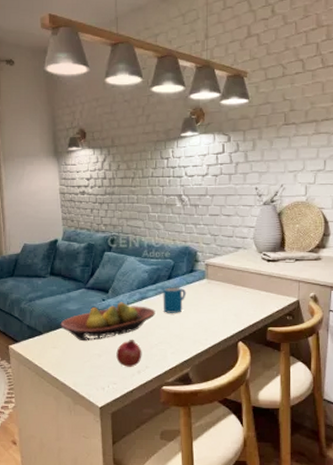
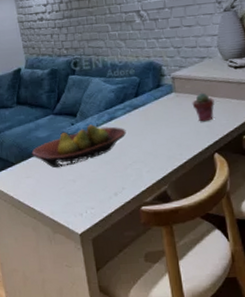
fruit: present [116,340,142,367] -> none [90,162,117,190]
mug: present [163,287,187,313] -> none [131,103,156,131]
potted succulent: none [222,282,244,310] -> present [192,92,215,122]

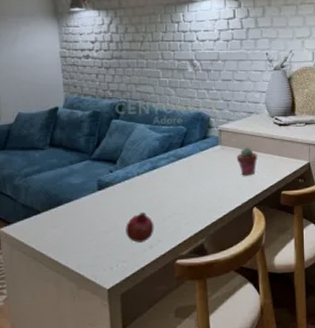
fruit bowl: present [31,124,126,168] -> none [61,173,168,218]
fruit: none [90,162,117,190] -> present [126,213,154,243]

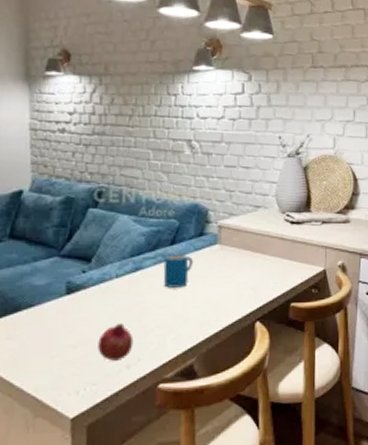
mug: none [175,154,200,182] -> present [163,254,194,288]
potted succulent: present [236,147,258,176] -> none [238,248,264,283]

